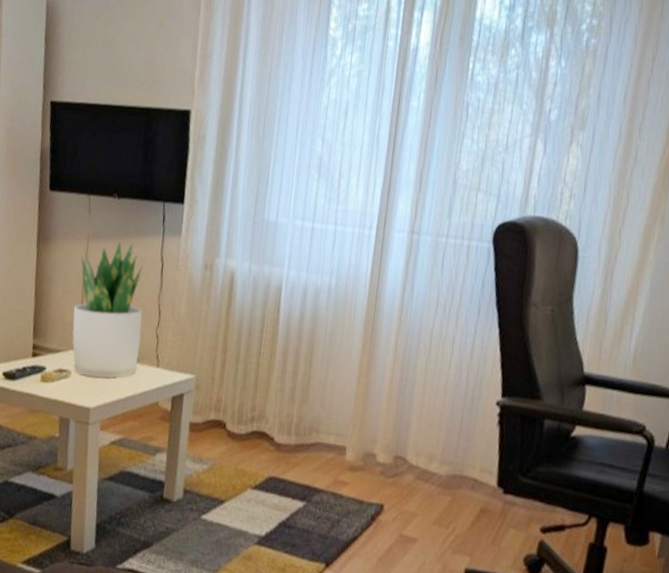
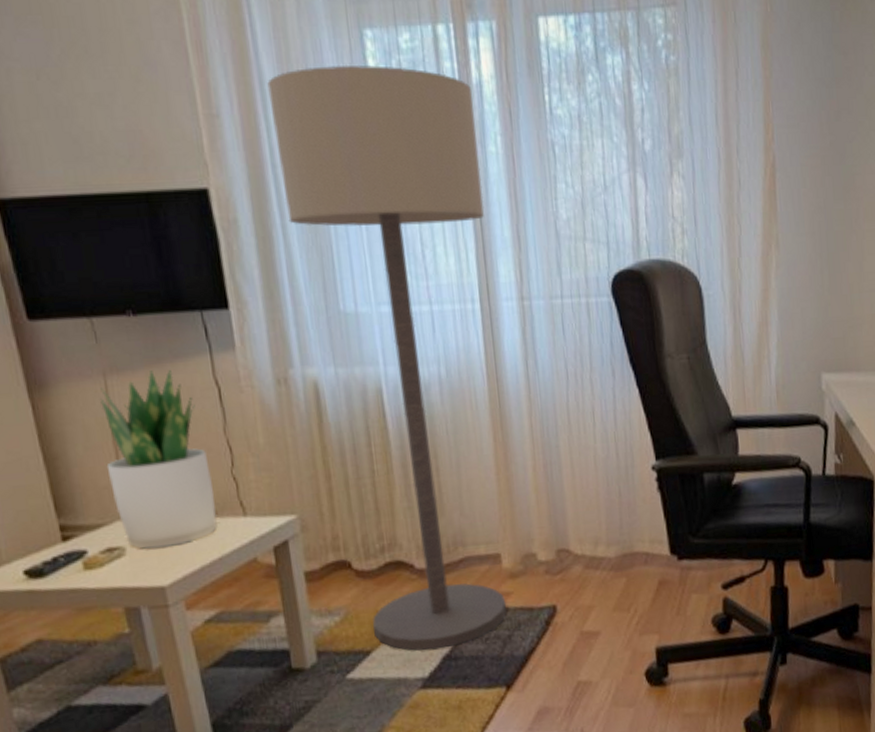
floor lamp: none [230,25,408,516] -> present [267,64,507,651]

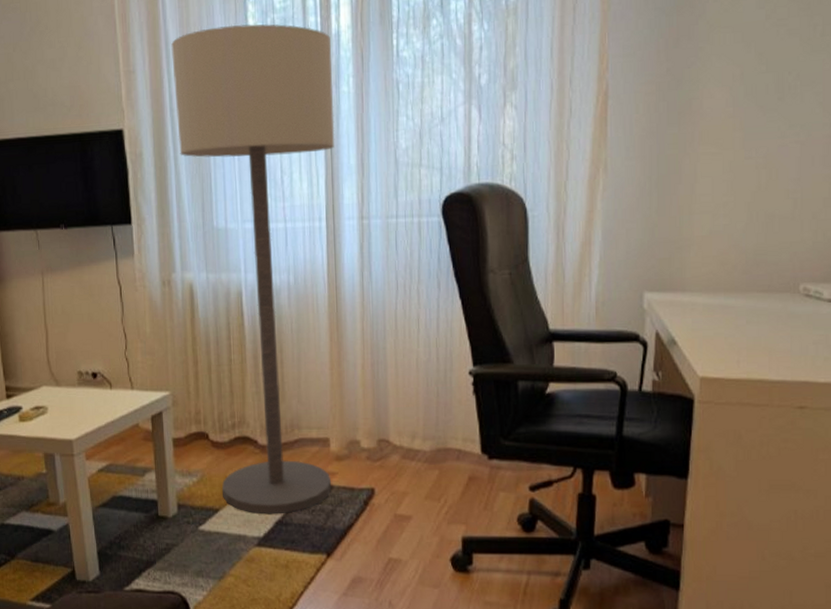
planter: present [100,369,218,549] -> none [38,271,113,409]

